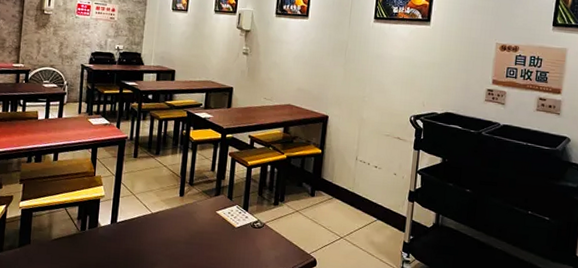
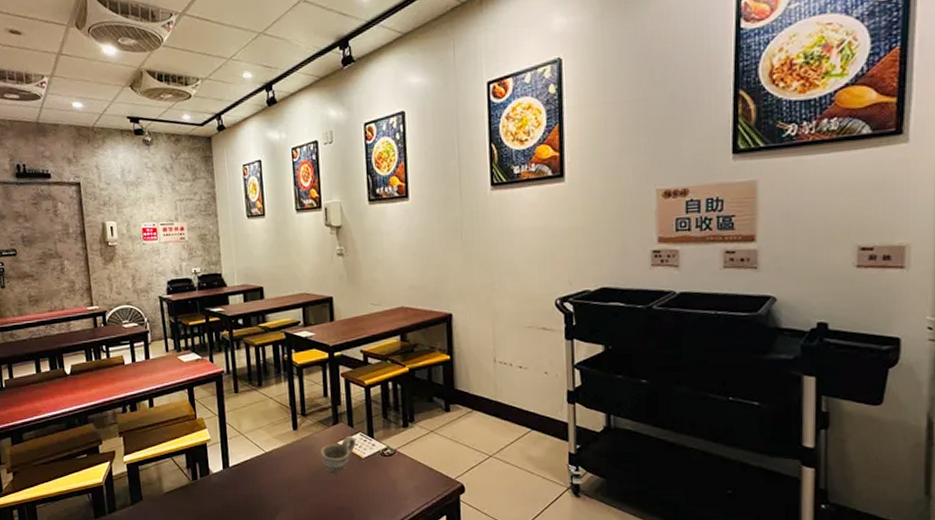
cup: none [200,206,232,239] -> present [320,435,356,474]

